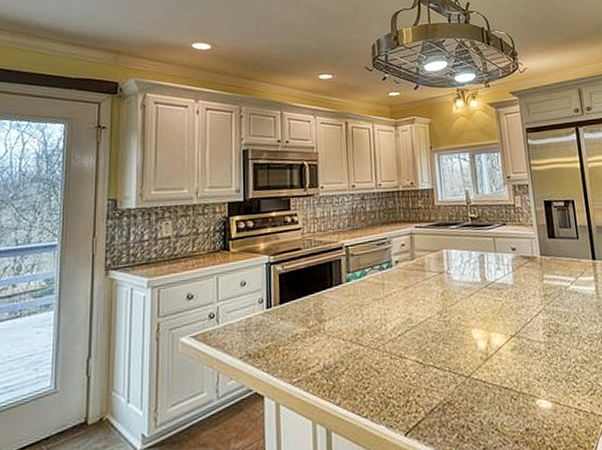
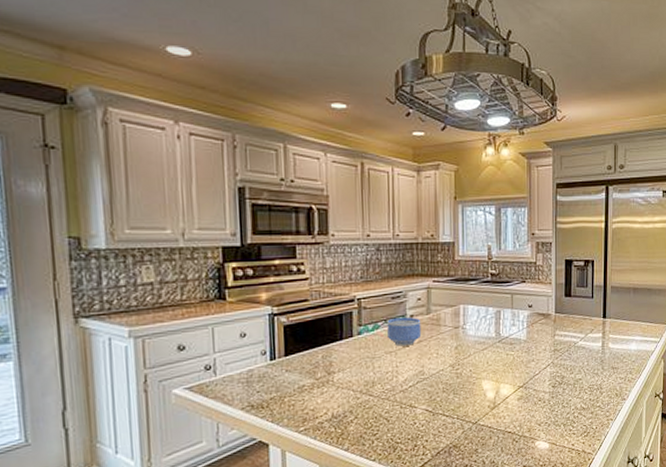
bowl: none [374,263,408,293] -> present [387,317,422,347]

